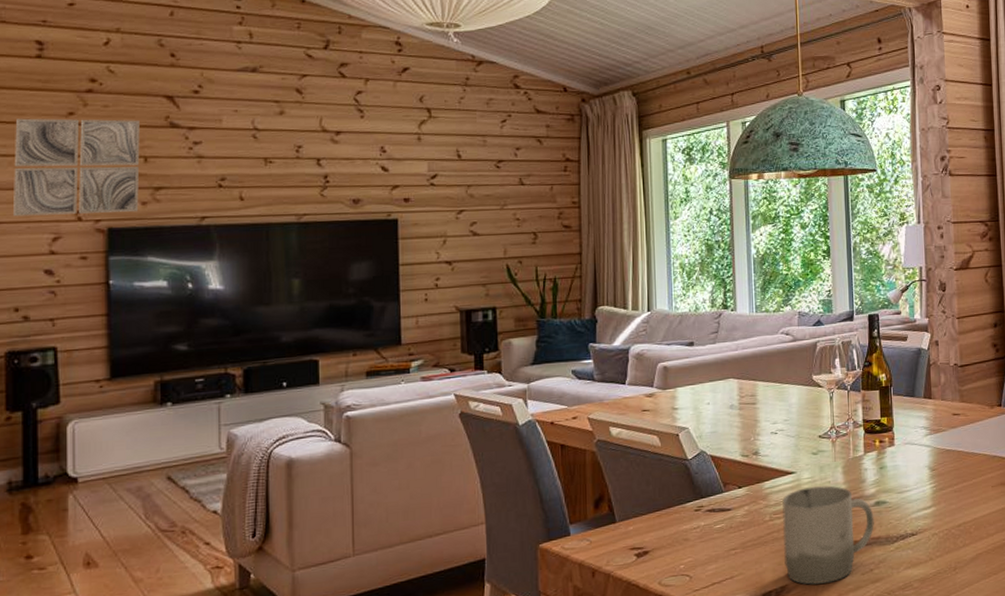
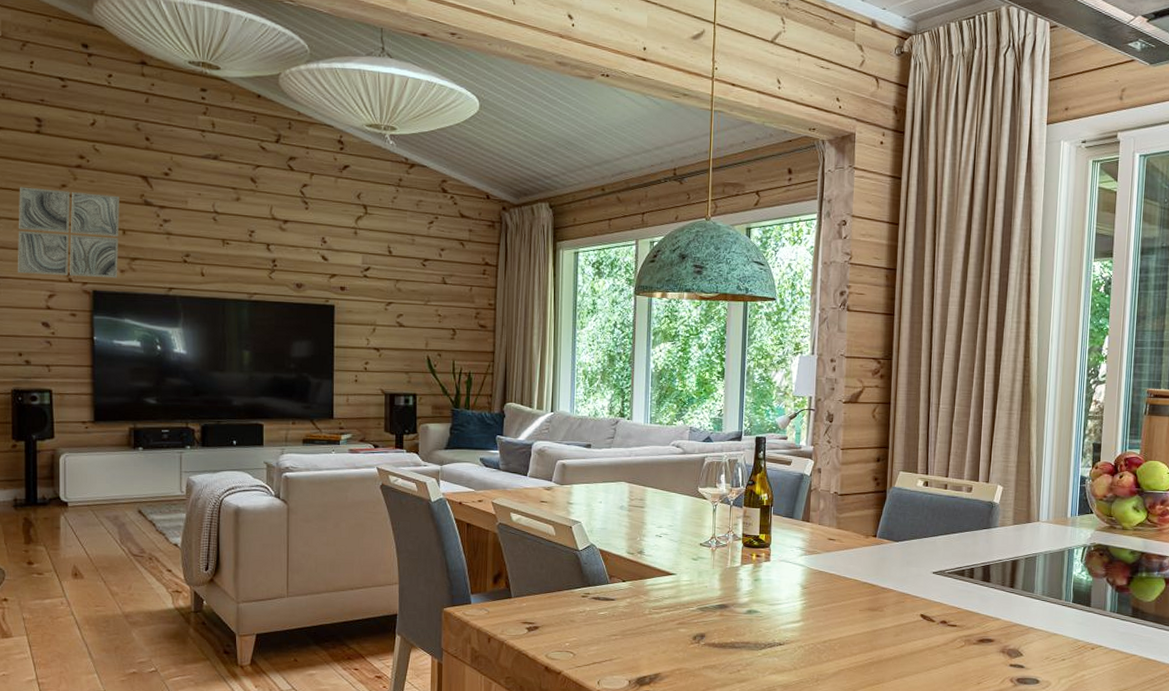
cup: present [782,486,874,585] -> none [659,589,745,677]

